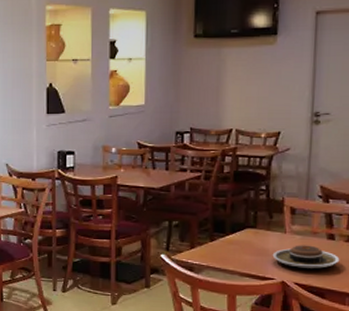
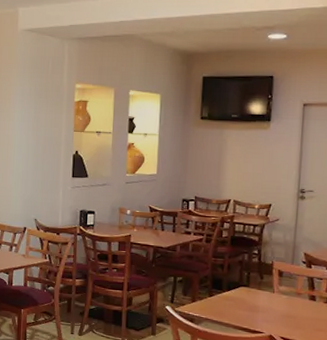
plate: present [272,245,340,269] -> none [262,303,320,326]

